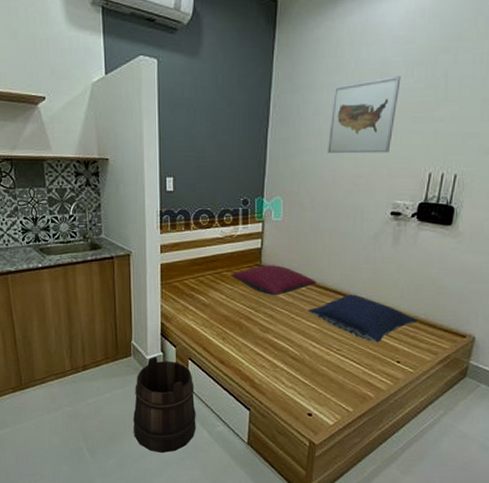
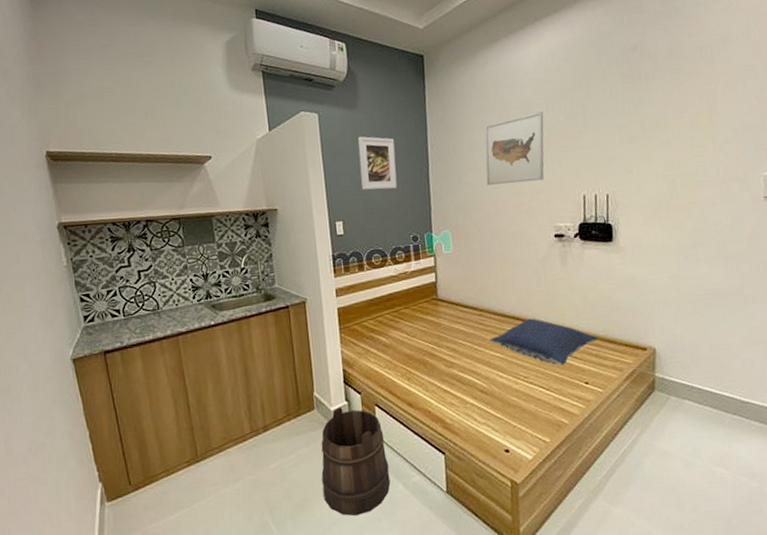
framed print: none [195,89,234,148] -> present [358,136,398,190]
pillow: present [231,265,317,296] -> none [409,297,495,329]

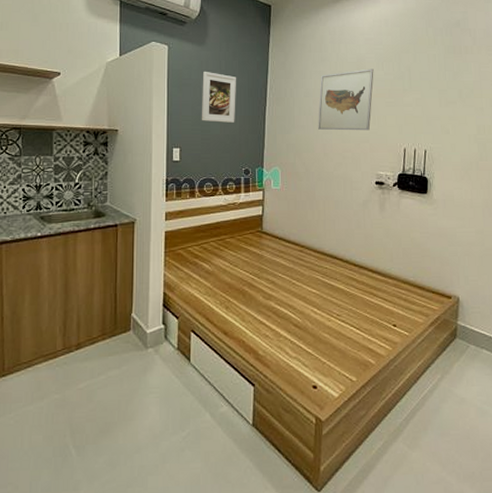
bucket: present [321,407,391,516] -> none [129,330,198,444]
pillow: present [489,318,599,366] -> none [307,258,409,306]

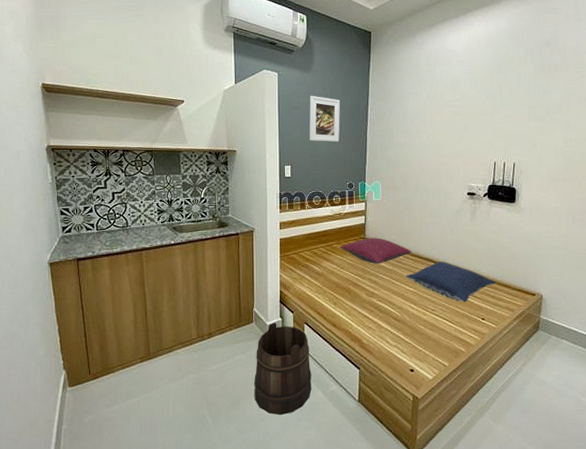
bucket: none [129,330,198,444] -> present [254,322,312,415]
pillow: none [234,231,315,262] -> present [340,238,412,265]
pillow: none [307,258,409,306] -> present [405,261,496,303]
wall art: present [318,69,374,131] -> none [415,89,467,147]

